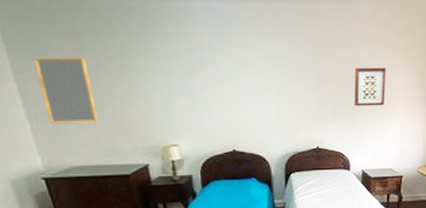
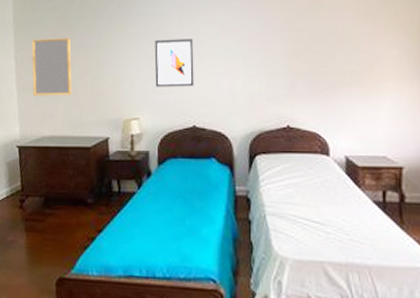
wall art: none [186,63,231,113] -> present [154,38,194,87]
wall art: present [353,67,387,107] -> none [331,36,371,80]

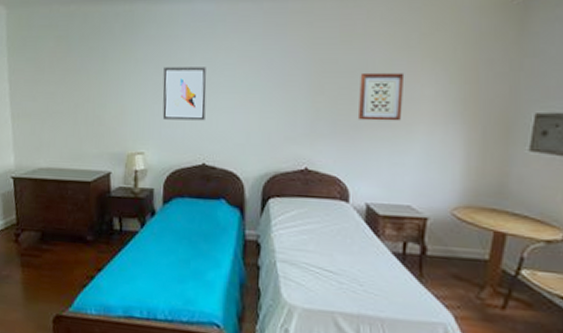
home mirror: present [31,38,72,97] -> none [27,60,72,125]
wall art: none [331,36,371,80] -> present [357,72,405,121]

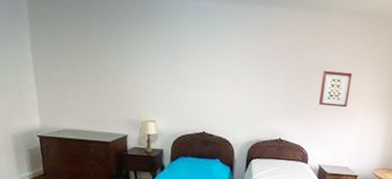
wall art: present [162,66,207,121] -> none [171,51,209,98]

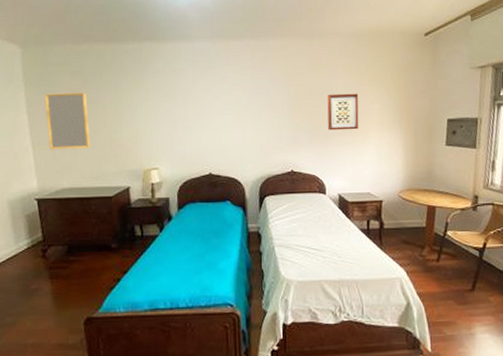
home mirror: none [49,34,93,95] -> present [45,92,91,150]

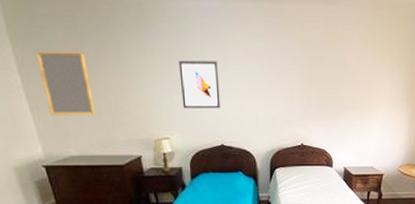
wall art: none [171,94,209,139] -> present [179,60,220,109]
wall art: present [327,93,359,131] -> none [338,67,372,106]

